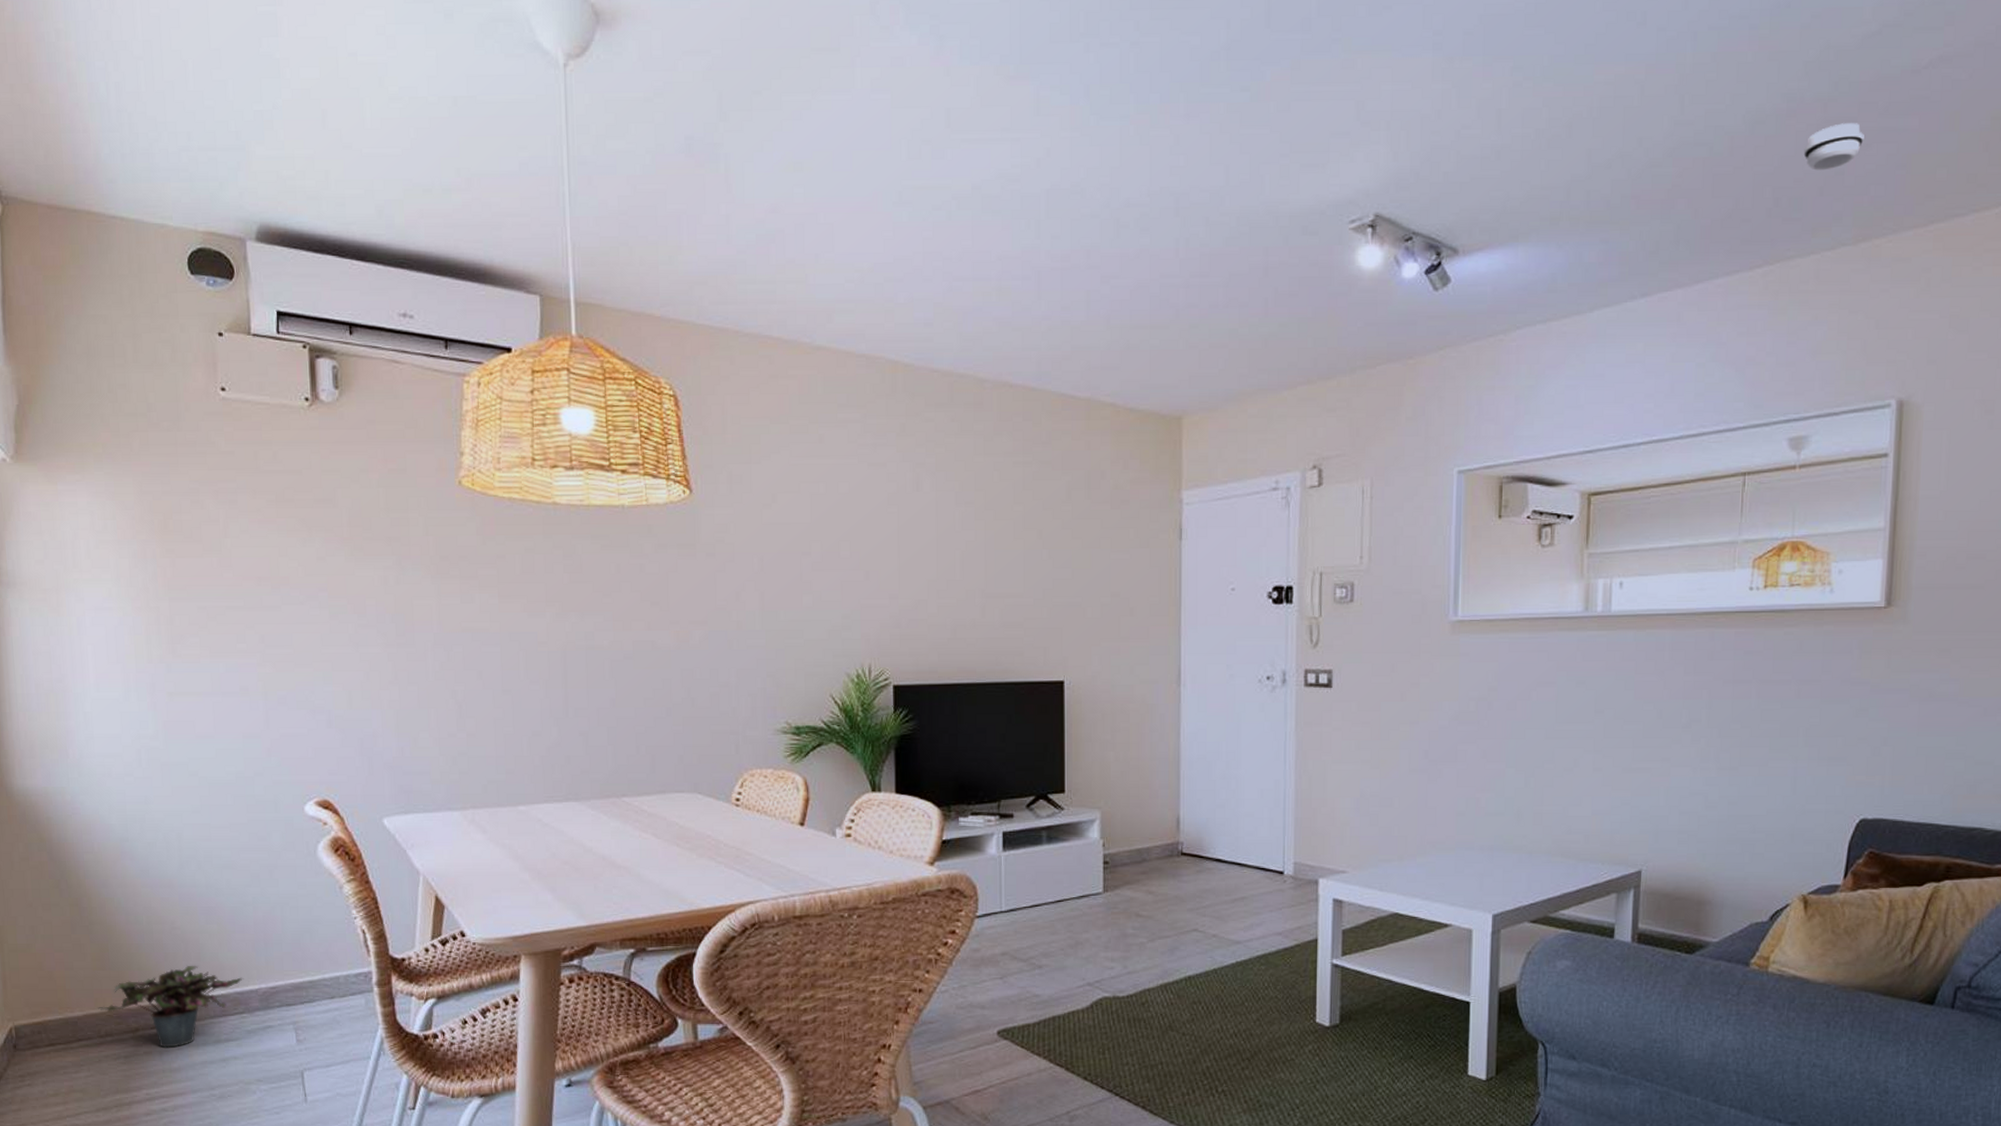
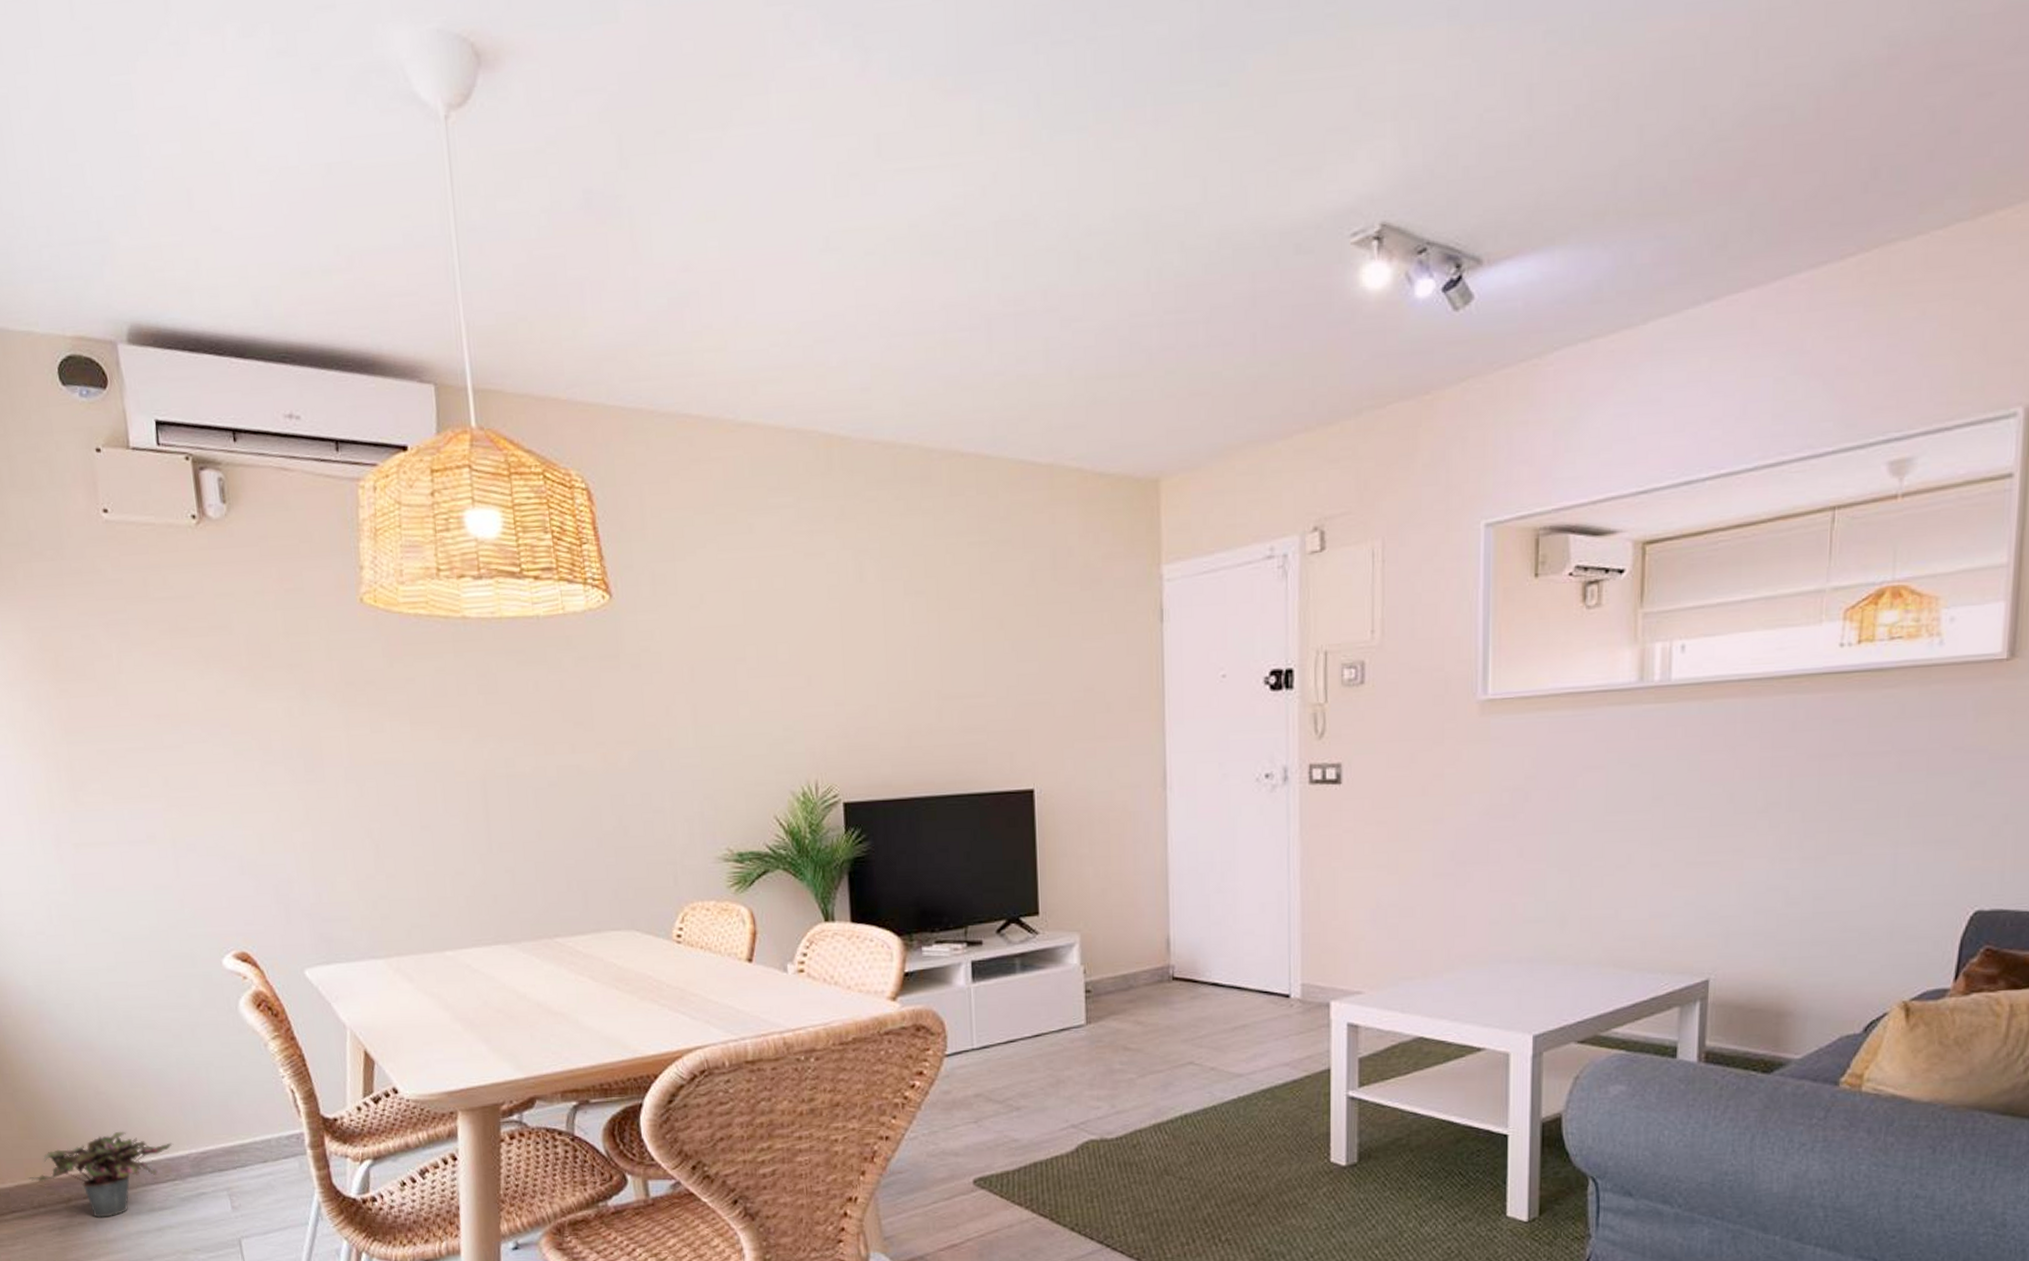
smoke detector: present [1803,123,1864,171] -> none [1909,67,1986,131]

